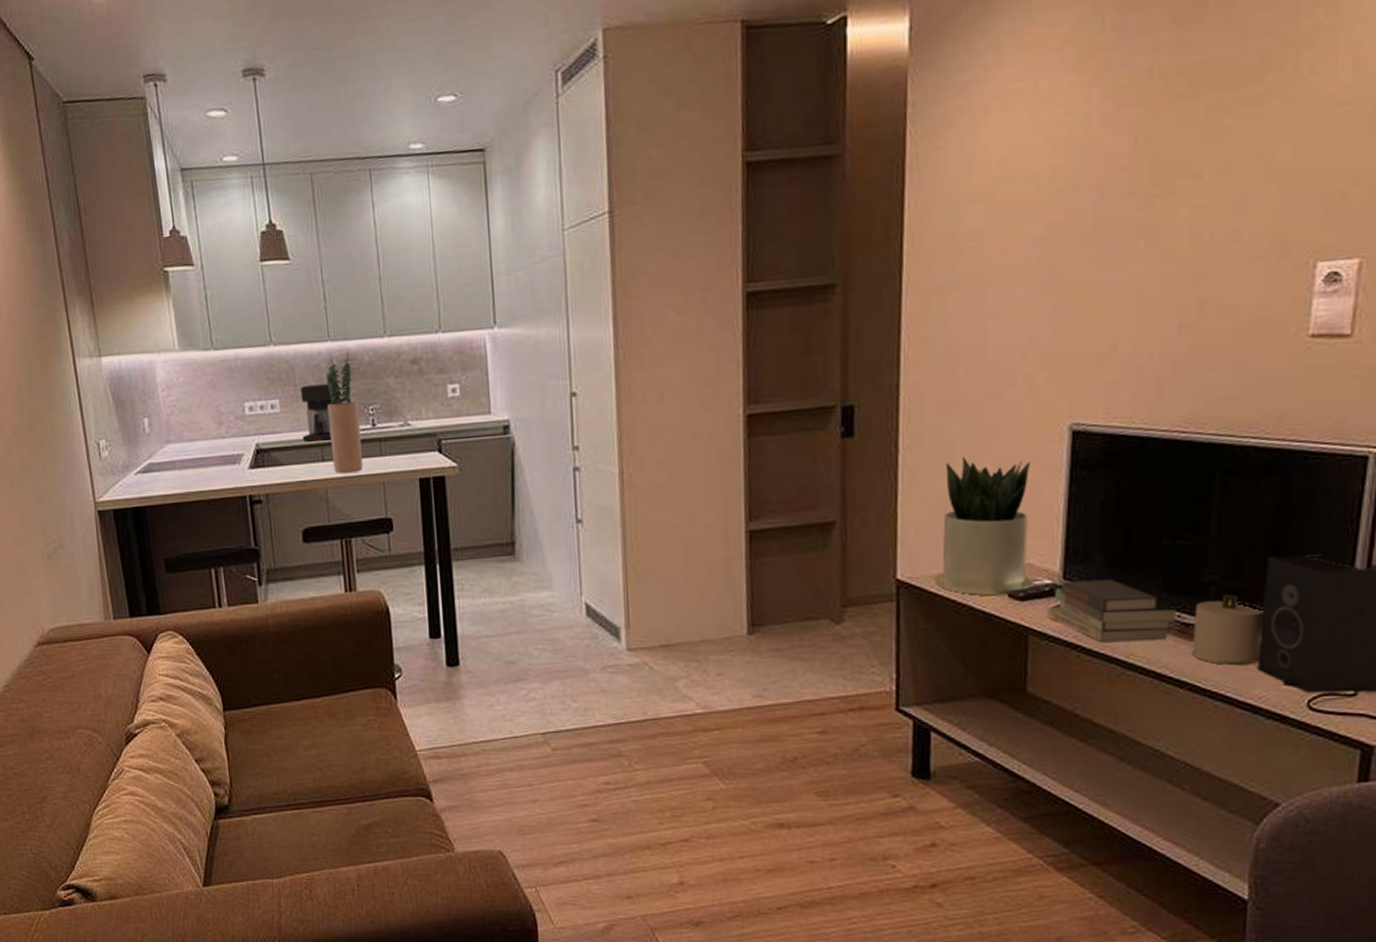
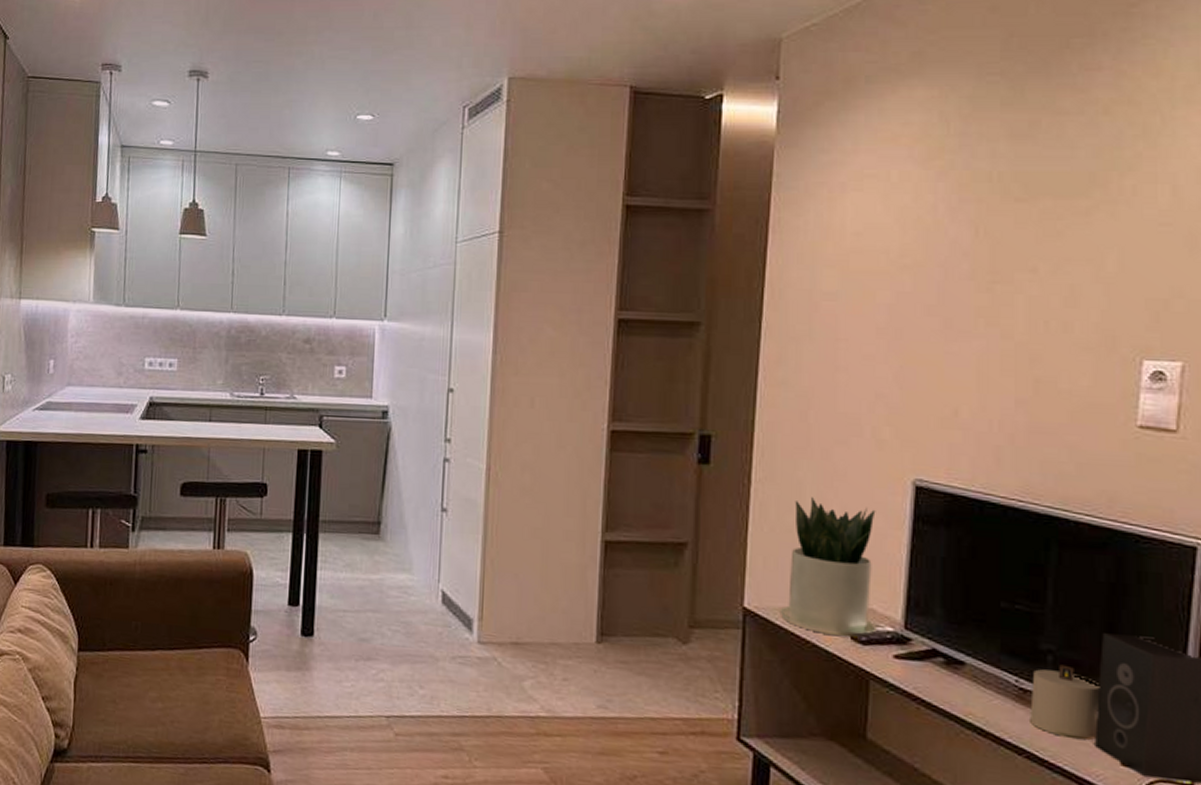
coffee maker: present [300,383,340,442] -> none [194,349,235,403]
vase: present [326,353,363,474] -> none [218,325,250,436]
books: present [1046,579,1177,643] -> none [887,631,1015,703]

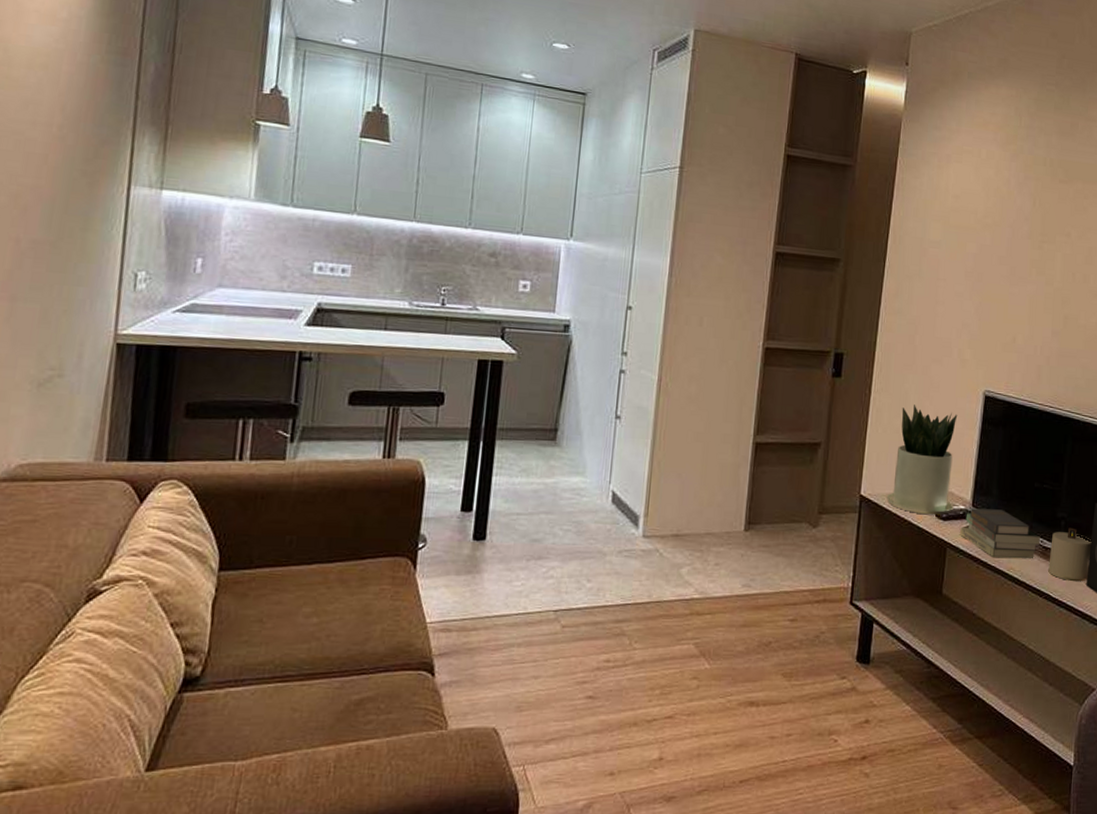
books: none [887,631,1015,703] -> present [959,508,1041,558]

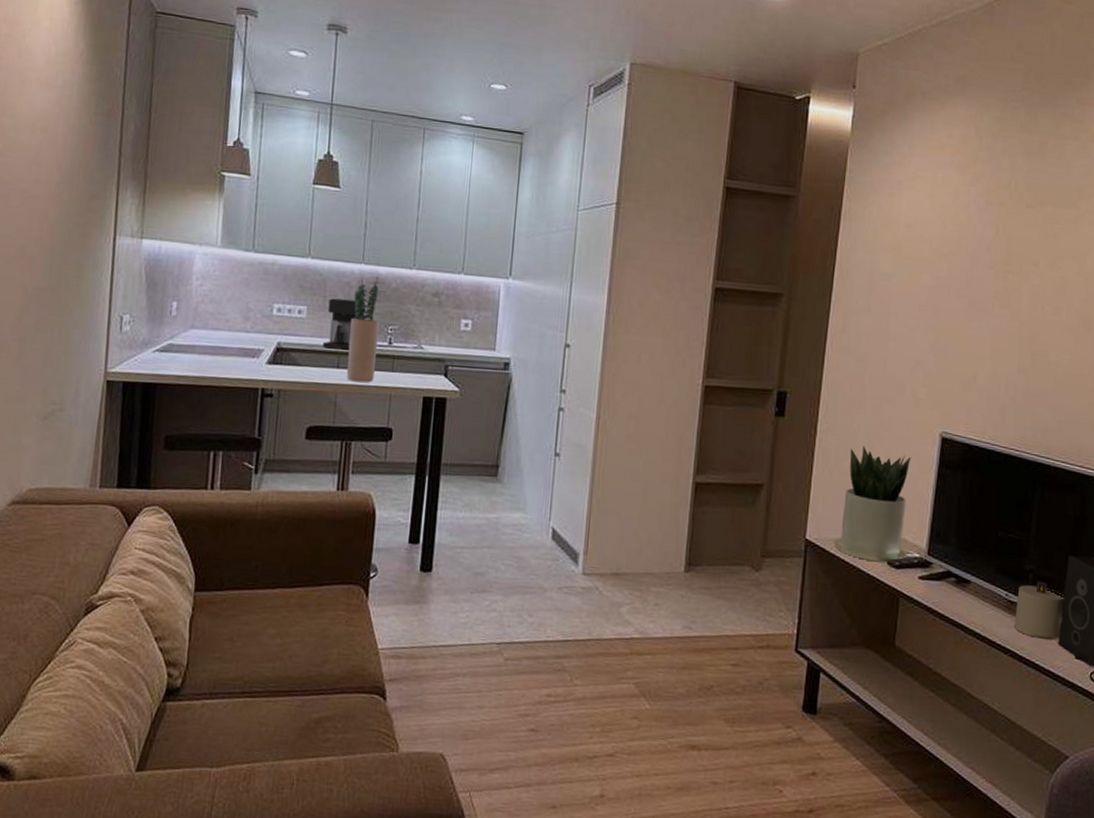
coffee maker: none [369,257,416,311] -> present [323,298,365,350]
vase: none [394,235,433,345] -> present [346,277,380,383]
books: present [959,508,1041,558] -> none [913,557,1006,612]

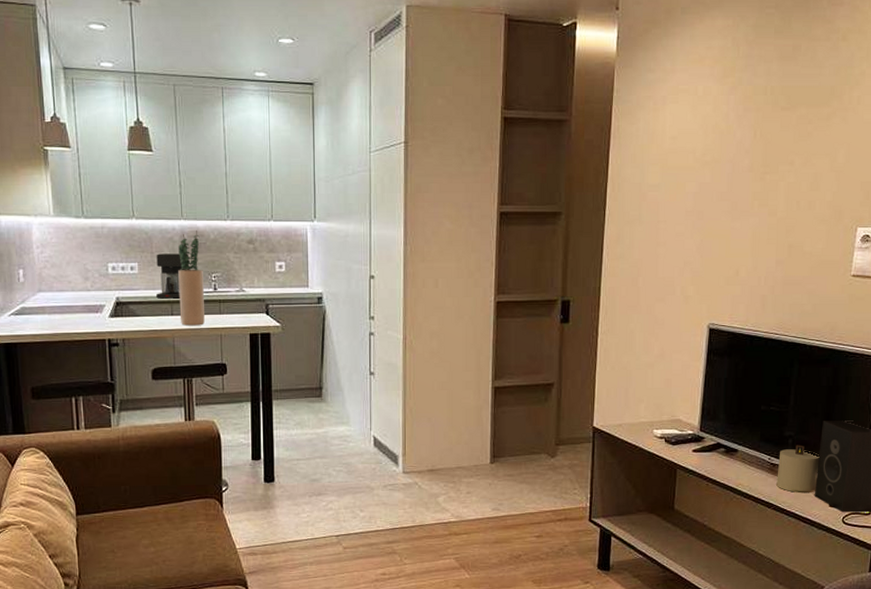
planter: present [834,446,911,563] -> none [618,342,683,441]

